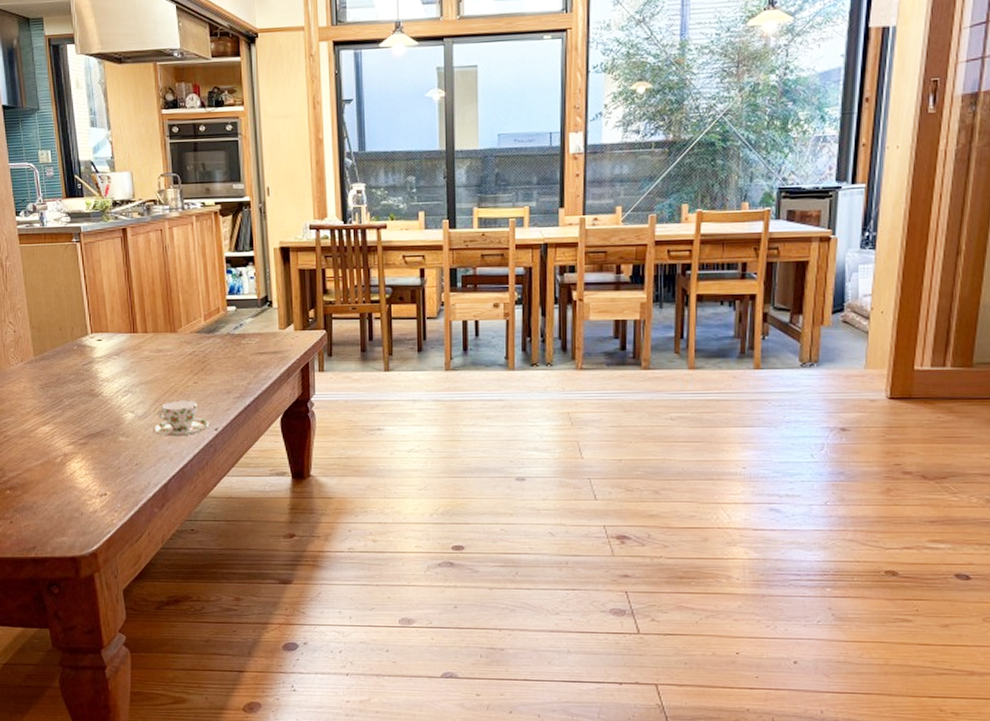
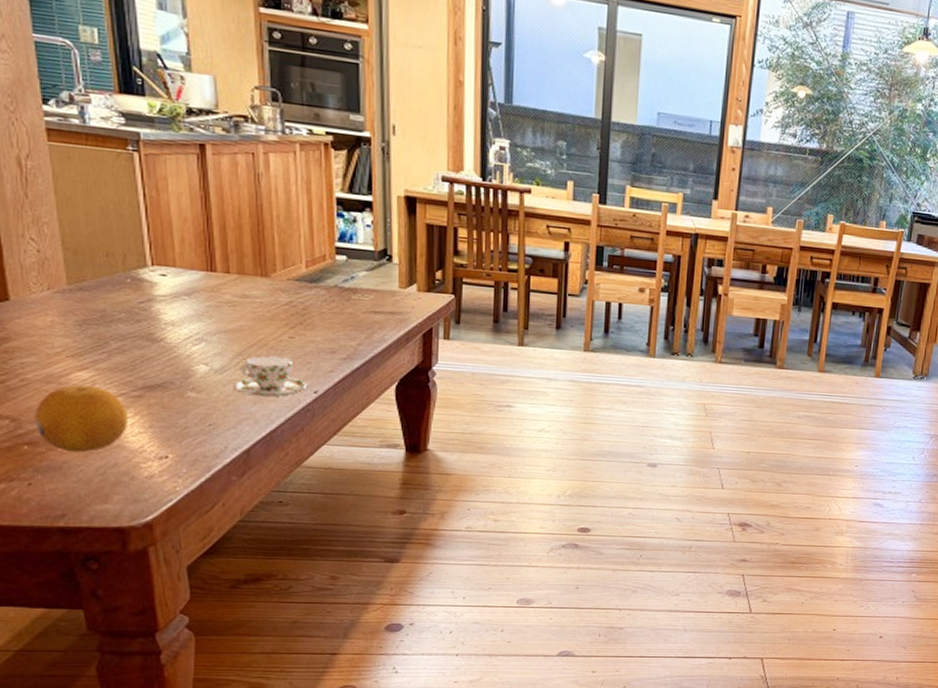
fruit: none [14,438,78,494] -> present [35,385,129,453]

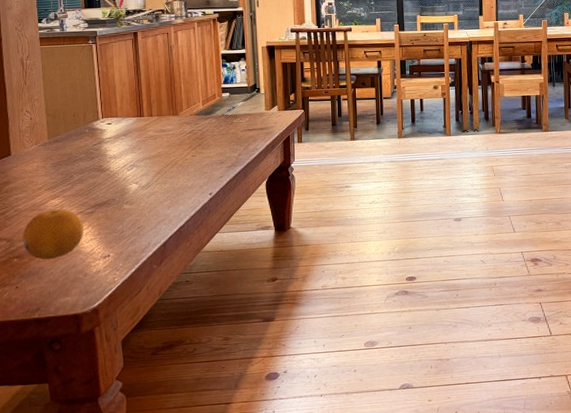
teacup: present [233,355,308,397] -> none [154,170,205,202]

